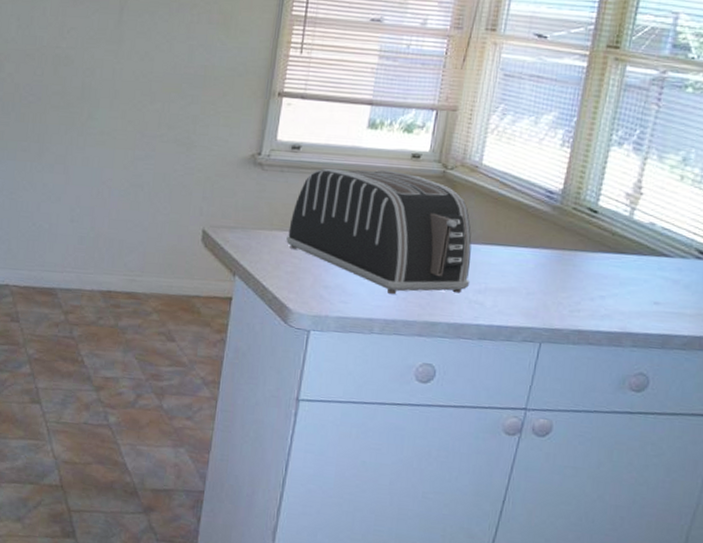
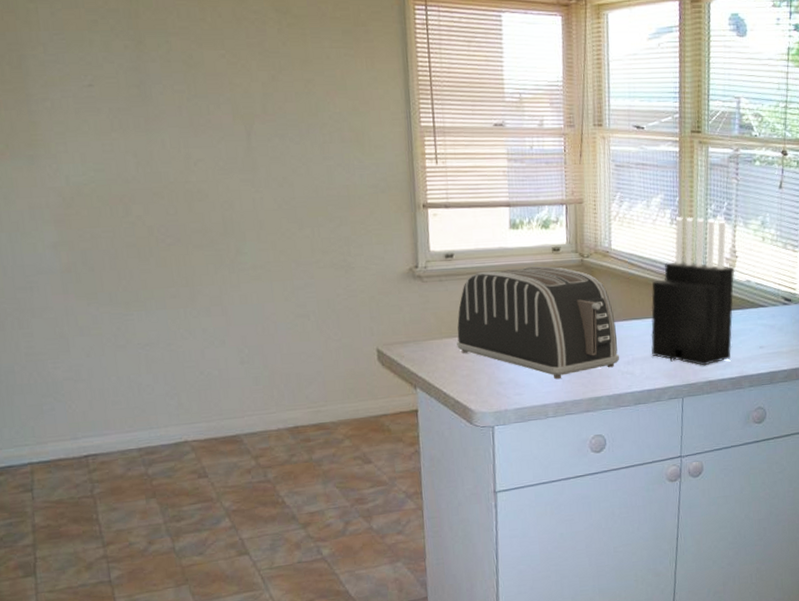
knife block: none [510,138,636,312] -> present [651,216,735,366]

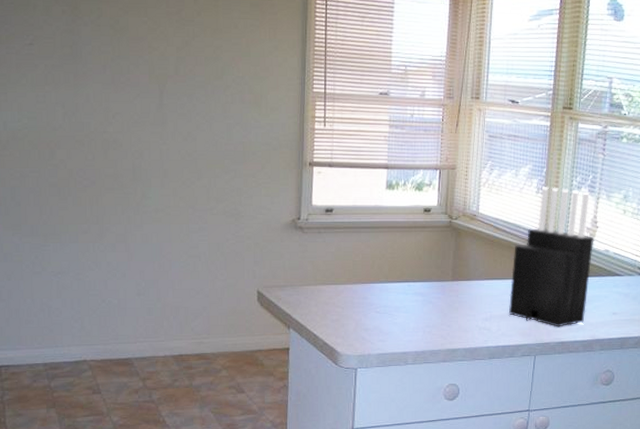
toaster: present [457,265,619,380] -> none [329,224,478,330]

